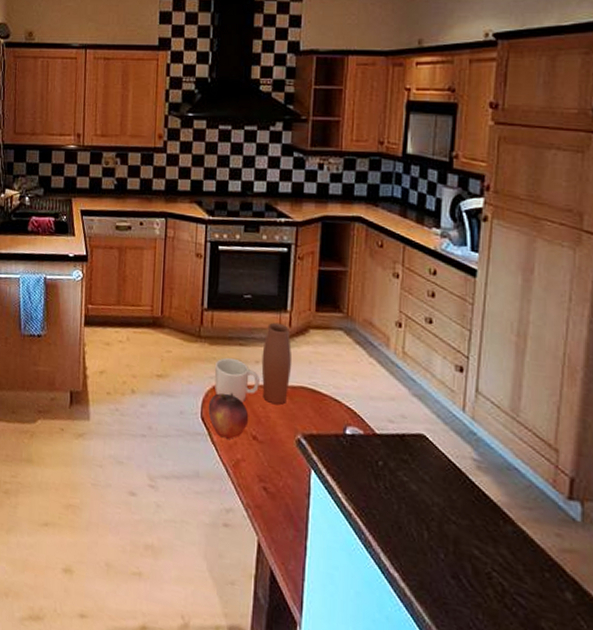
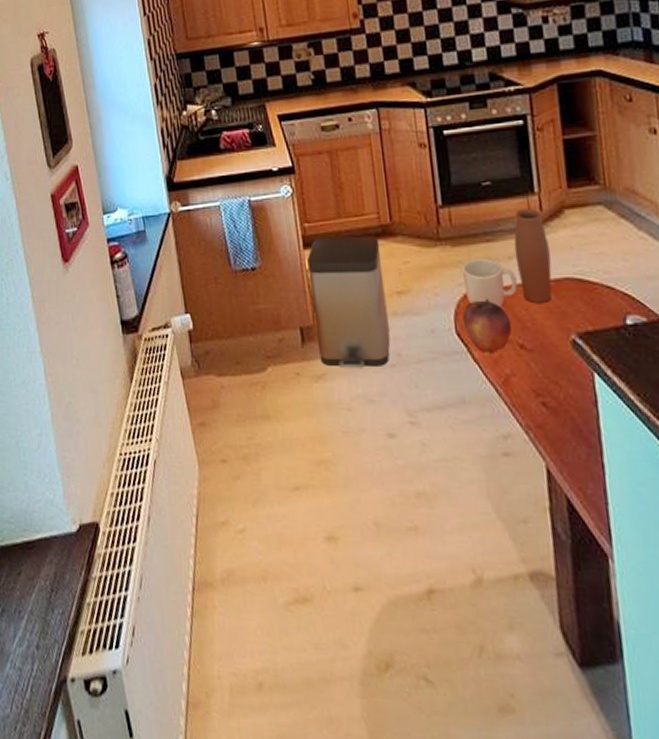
pedal bin: none [82,318,149,435] -> present [307,235,390,369]

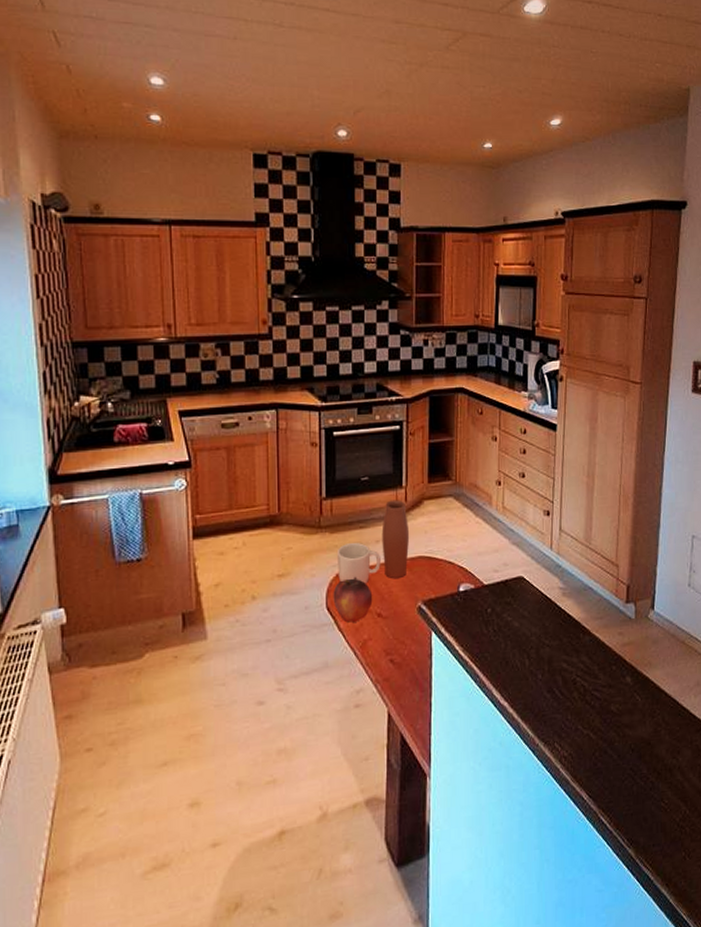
pedal bin: present [307,235,390,369] -> none [195,525,268,648]

